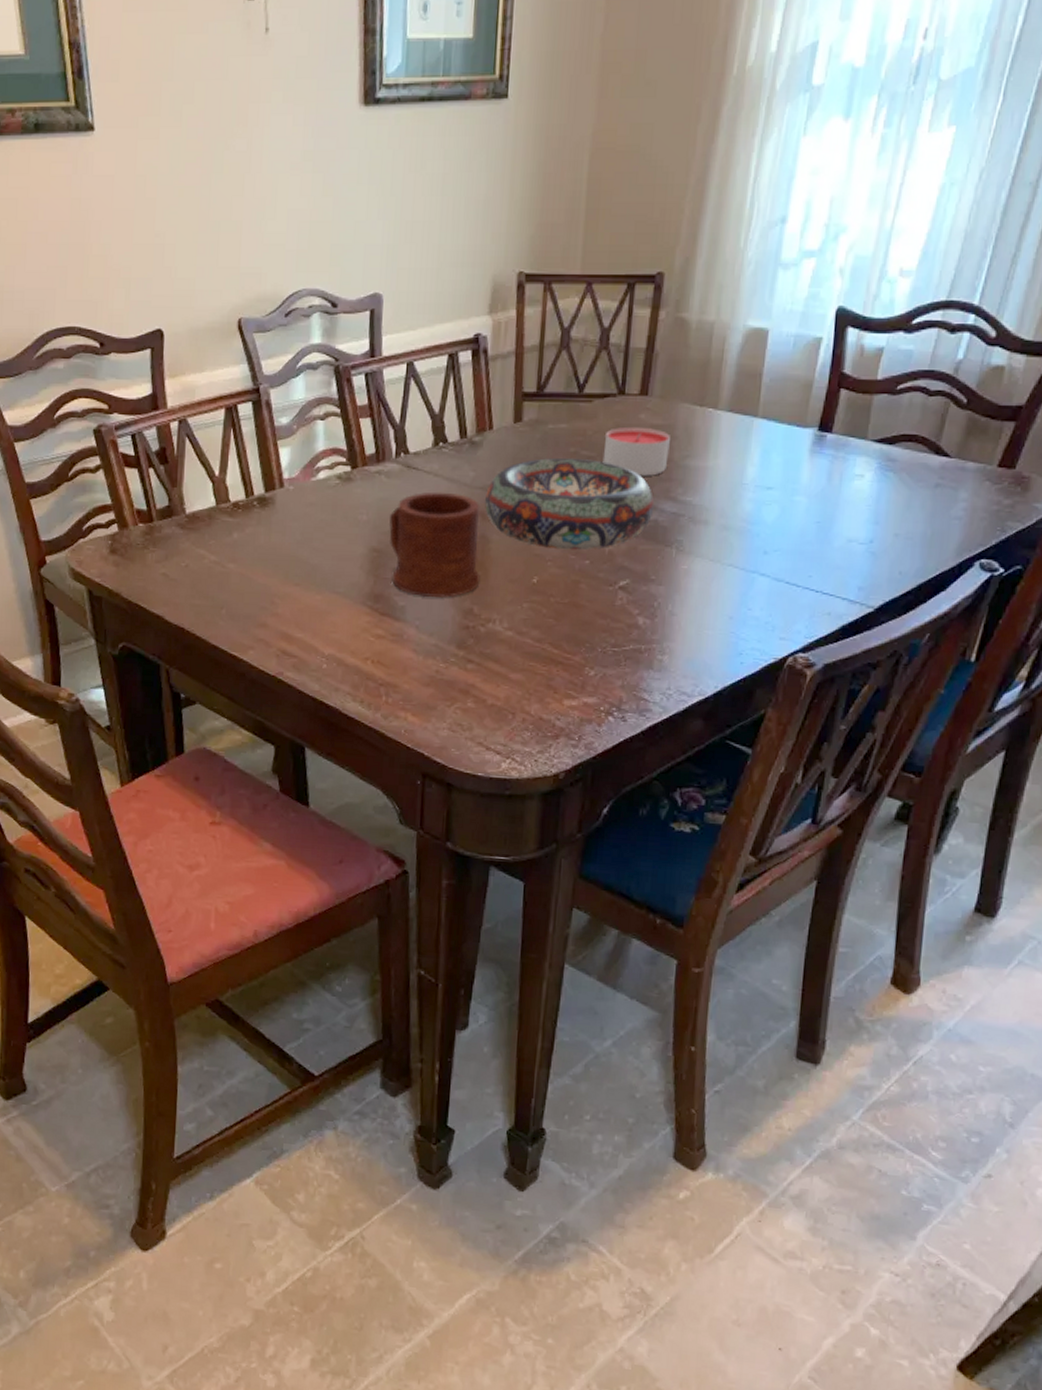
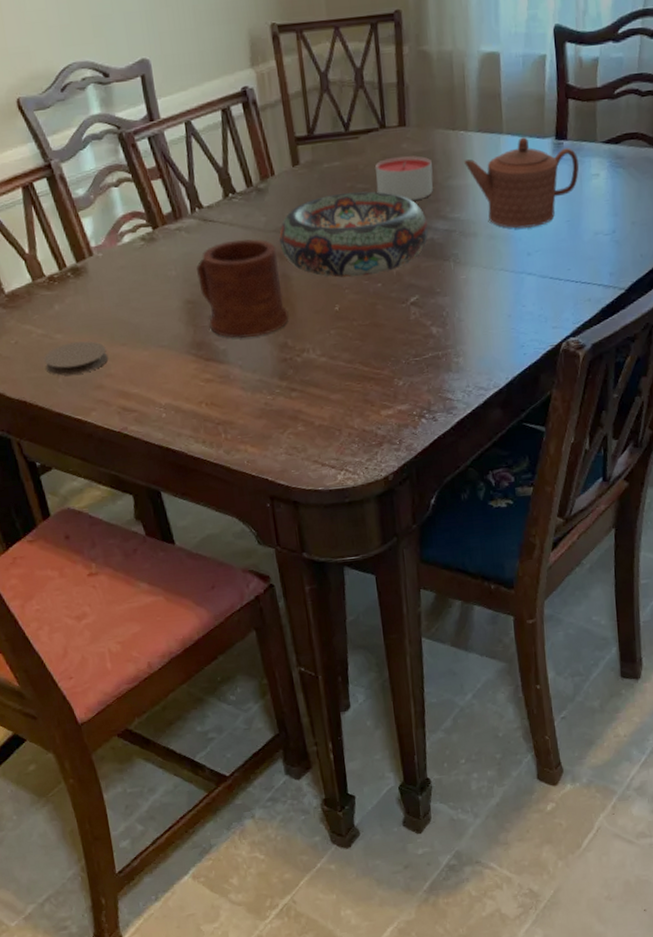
coaster: none [211,574,278,609] -> present [43,341,109,376]
teapot: none [707,424,842,524] -> present [464,137,580,229]

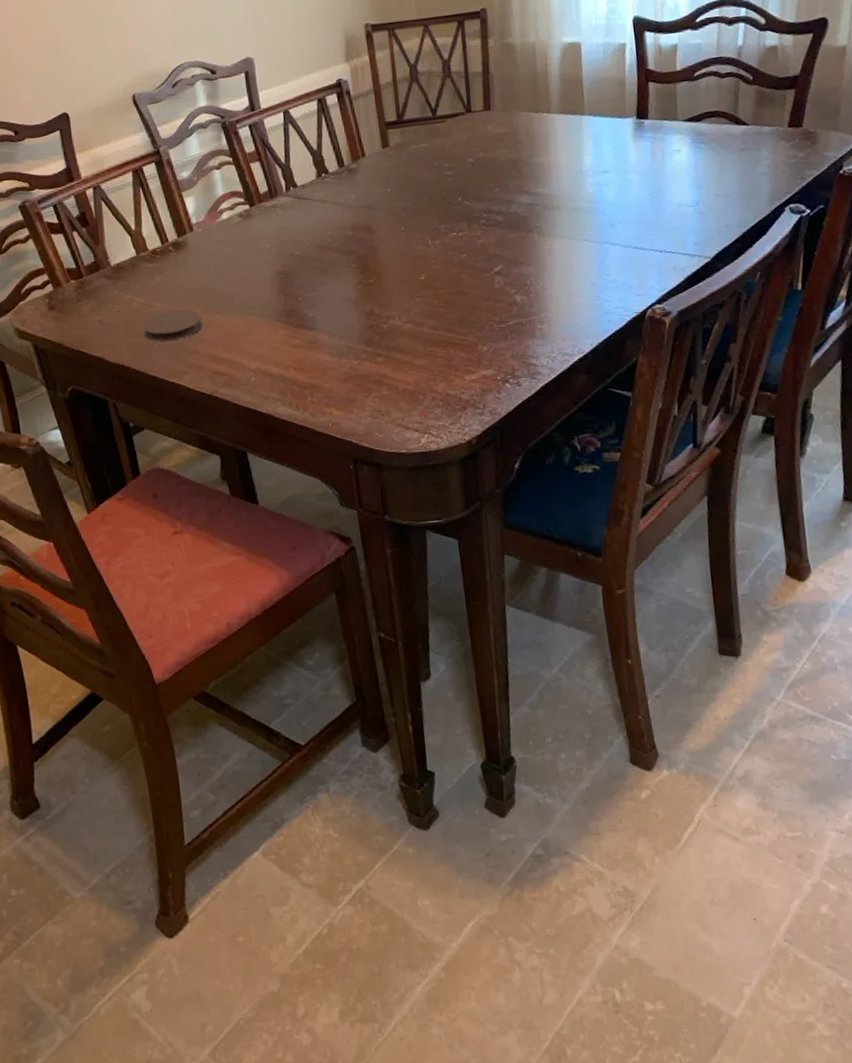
mug: present [196,238,289,339] -> none [289,214,376,307]
decorative bowl: present [279,191,429,278] -> none [368,169,513,249]
candle: present [375,155,433,201] -> none [461,136,517,177]
teapot: present [464,137,580,229] -> none [547,117,661,202]

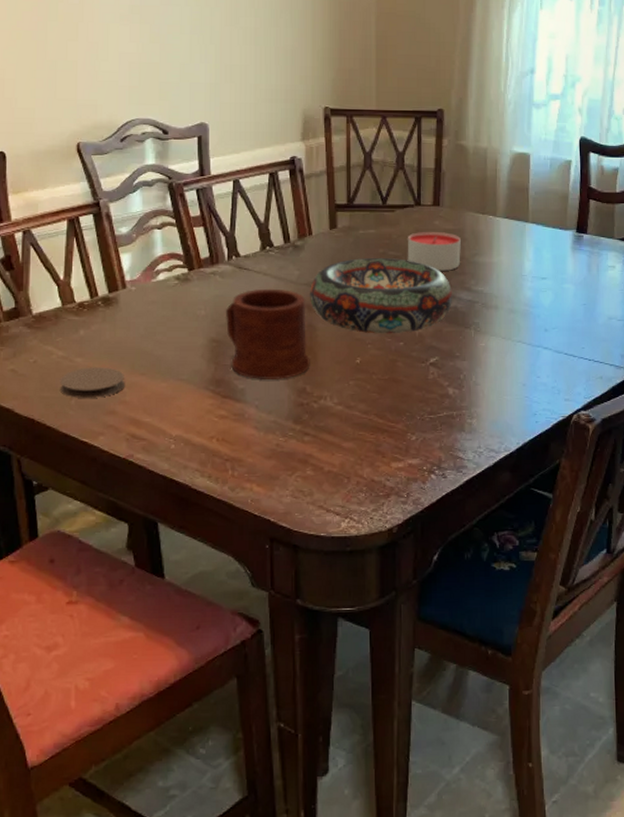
mug: none [289,214,376,307] -> present [225,288,310,380]
decorative bowl: none [368,169,513,249] -> present [310,258,453,334]
candle: none [461,136,517,177] -> present [407,231,461,271]

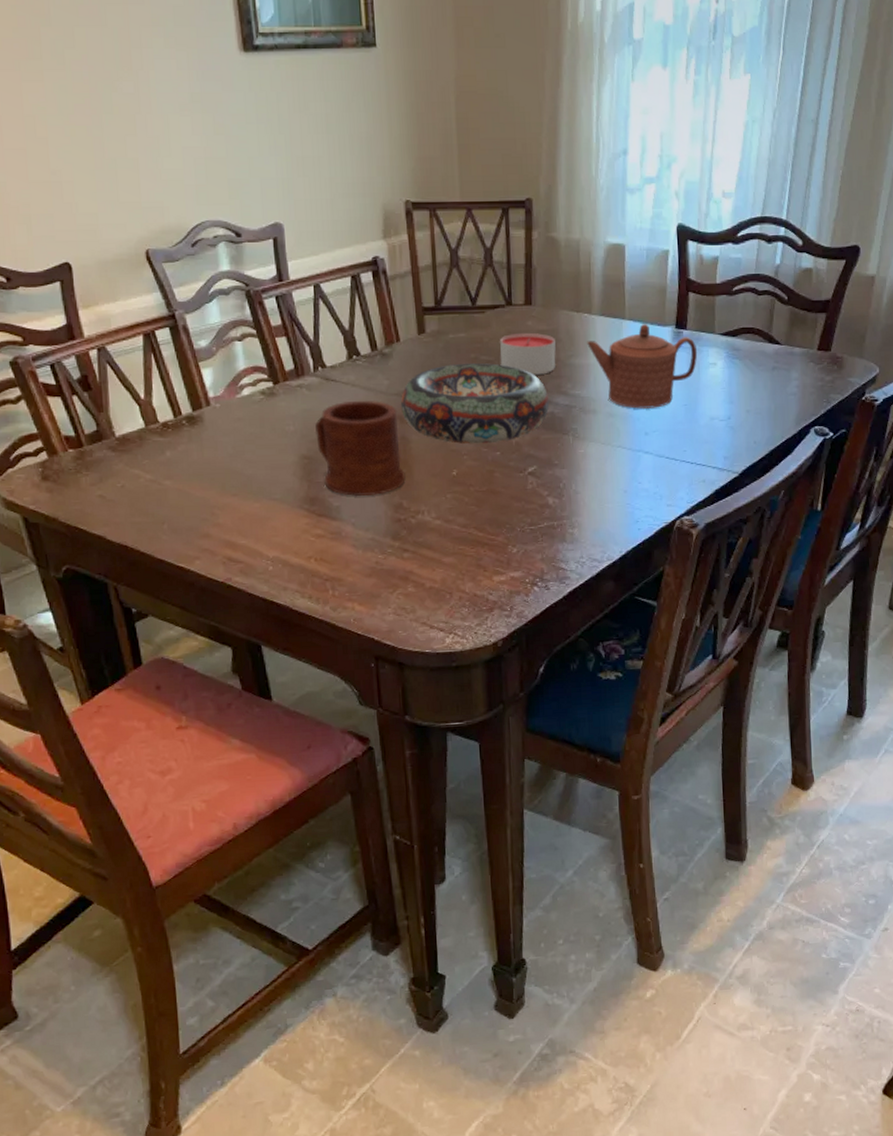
coaster: present [59,367,125,398] -> none [149,489,218,522]
teapot: none [491,227,597,306] -> present [587,324,698,409]

